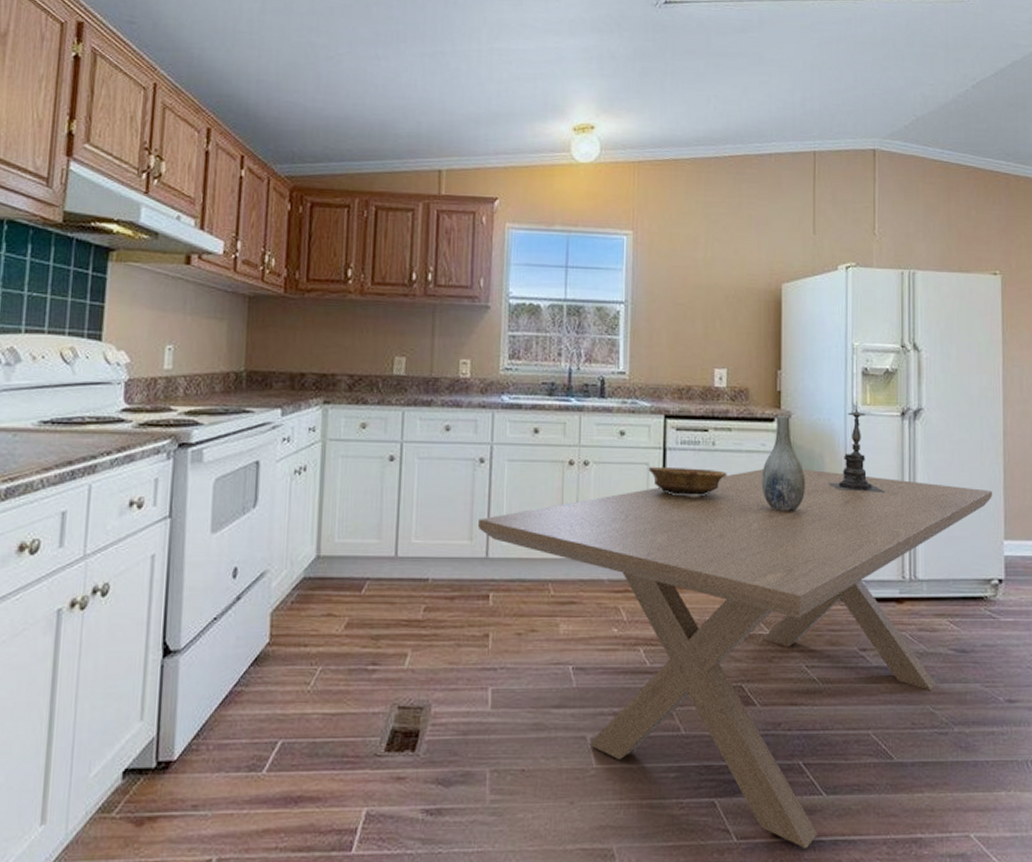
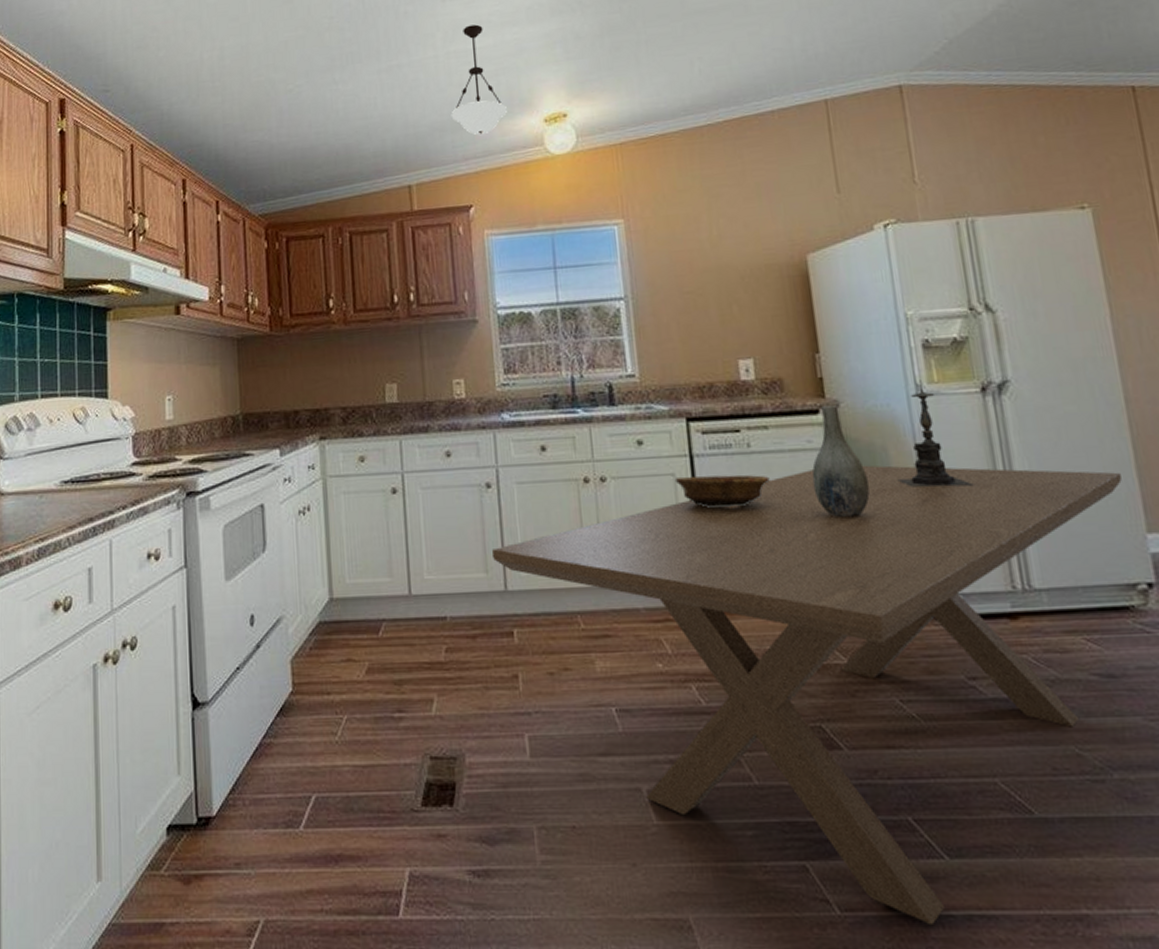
pendant light: none [487,26,540,133] -> present [451,24,507,135]

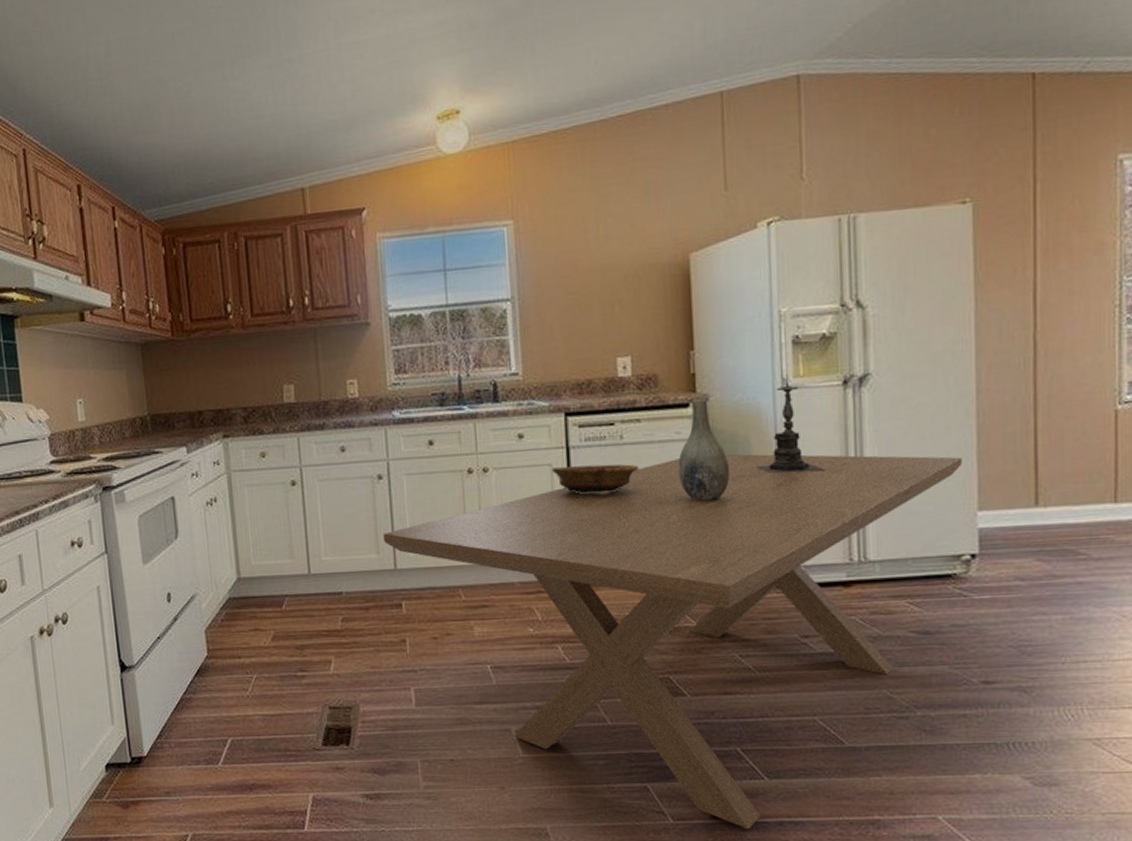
pendant light: present [451,24,507,135] -> none [343,12,400,135]

